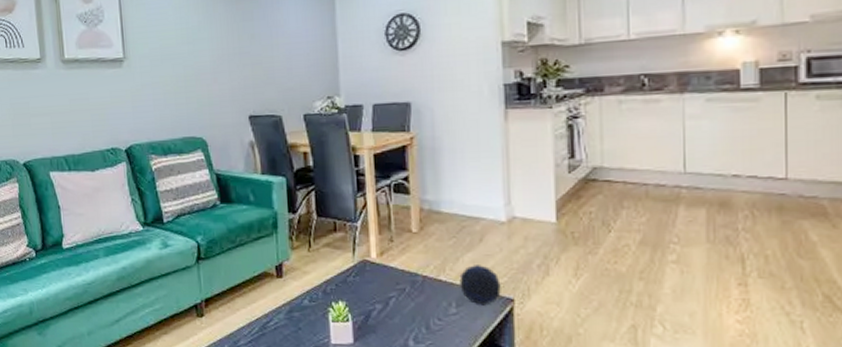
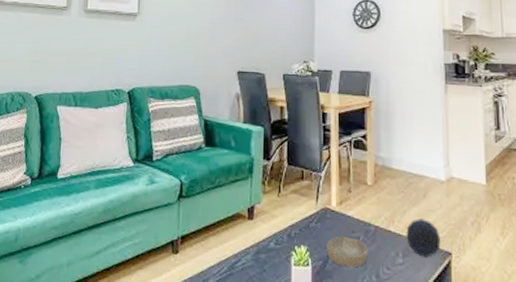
bowl: none [368,289,416,321] -> present [327,236,368,268]

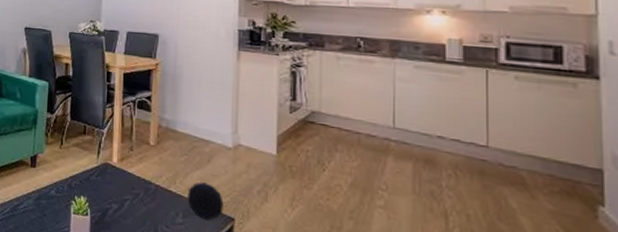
bowl: present [327,236,368,268] -> none [106,191,148,223]

